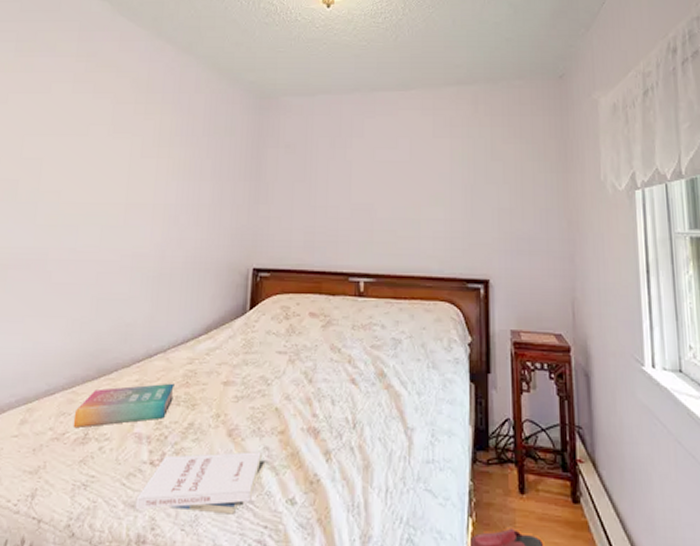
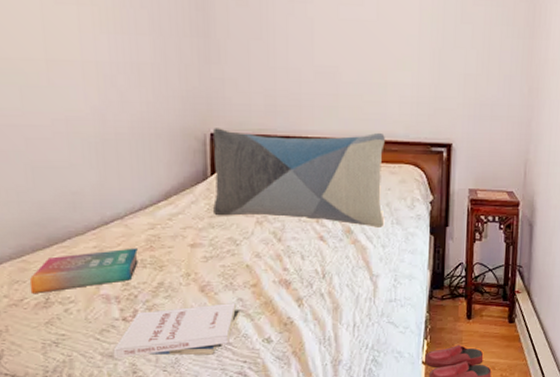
pillow: none [247,263,420,371] -> present [212,128,385,228]

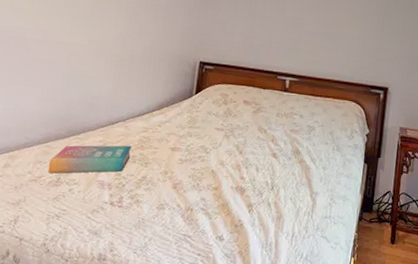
books: present [113,303,241,359] -> none [98,199,202,245]
pillow: present [212,128,385,228] -> none [192,57,334,152]

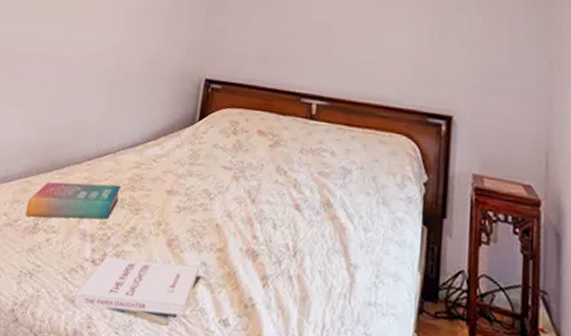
books: none [98,199,202,245] -> present [74,256,202,326]

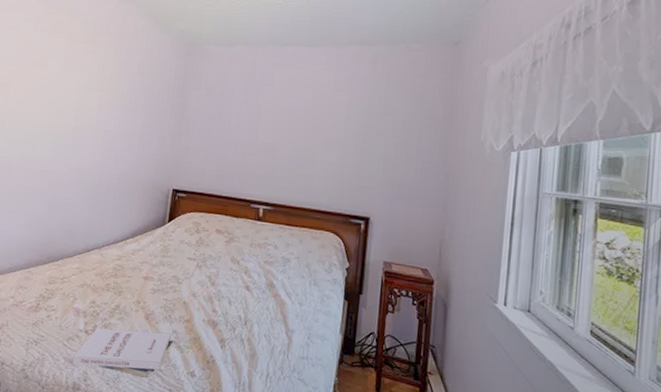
book: present [25,181,121,220] -> none [28,271,106,300]

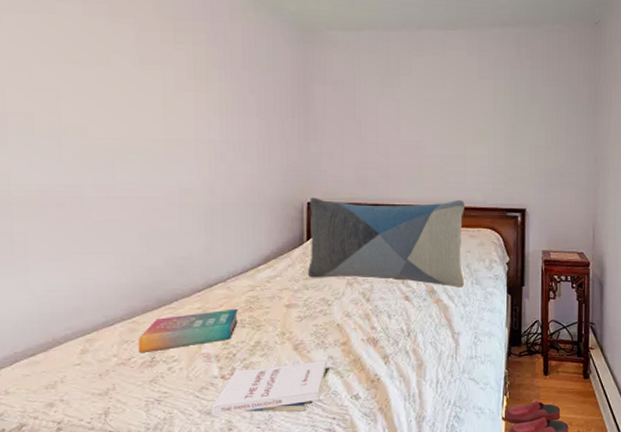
book: none [28,271,106,300] -> present [137,308,238,353]
pillow: none [165,185,310,286] -> present [307,197,465,288]

